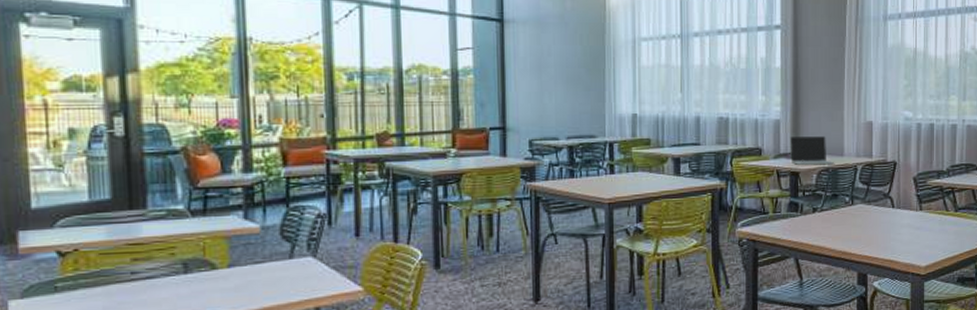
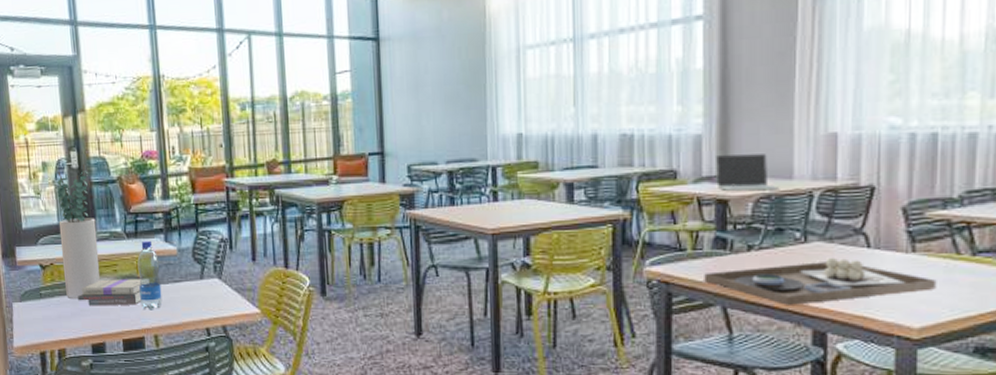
vase: none [89,131,151,291] -> present [57,164,101,300]
books: none [114,262,210,298] -> present [78,279,142,306]
bottle: none [205,218,238,298] -> present [137,240,163,310]
platter: none [782,215,935,254] -> present [704,257,937,305]

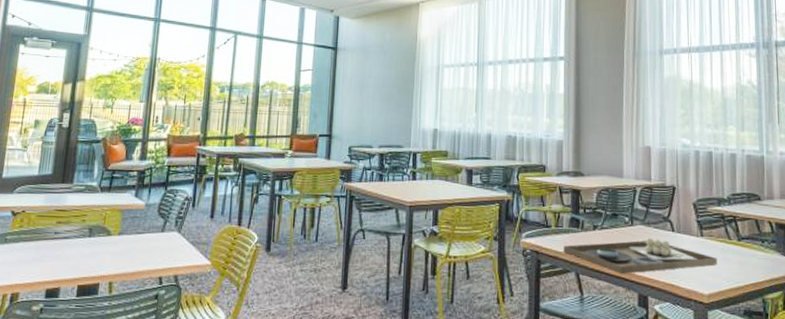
vase: present [57,164,101,300] -> none [30,124,76,246]
books: present [78,279,142,306] -> none [42,228,107,253]
bottle: present [137,240,163,310] -> none [102,194,127,259]
laptop: present [716,154,778,191] -> none [572,157,614,184]

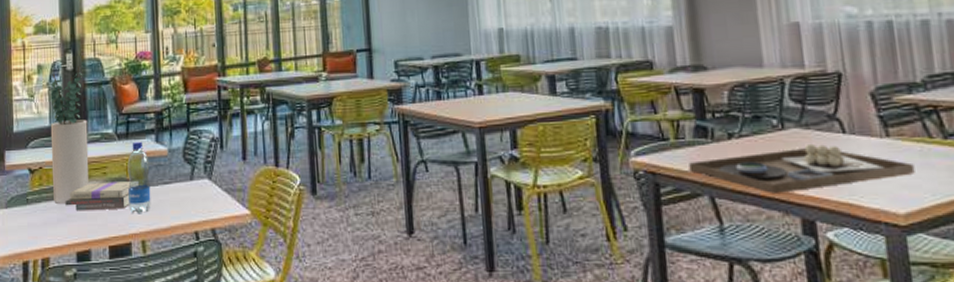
vase: none [30,124,76,246] -> present [50,66,90,205]
books: none [42,228,107,253] -> present [65,181,131,211]
bottle: none [102,194,127,259] -> present [127,141,151,214]

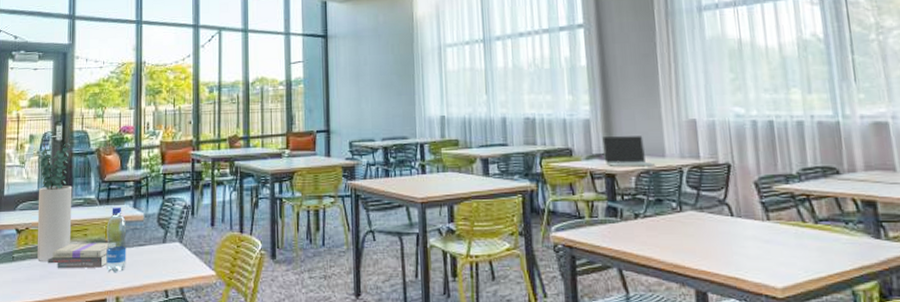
laptop: none [688,43,751,80] -> present [602,136,655,166]
platter: present [689,143,915,193] -> none [601,224,791,267]

